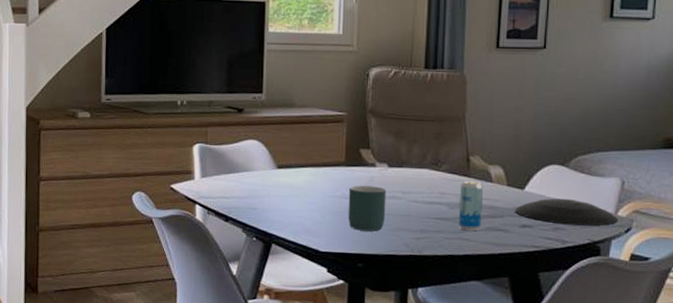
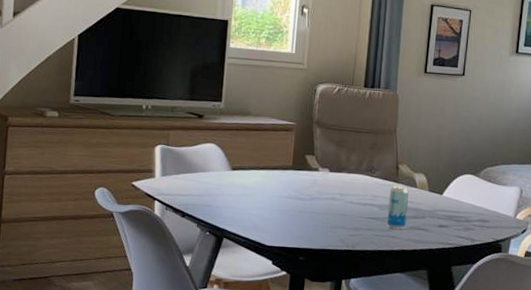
mug: present [348,185,387,232] -> none [292,187,327,229]
plate: present [514,198,619,226] -> none [434,202,517,227]

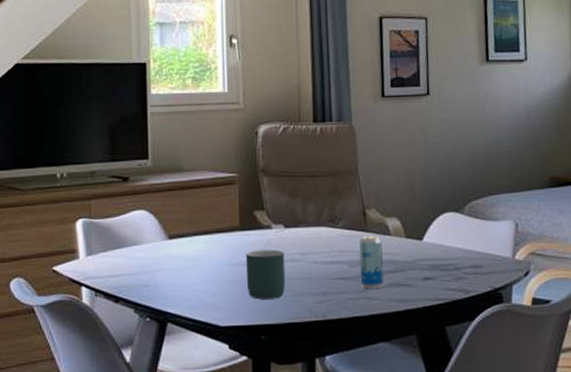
mug: none [292,187,327,229] -> present [245,249,286,299]

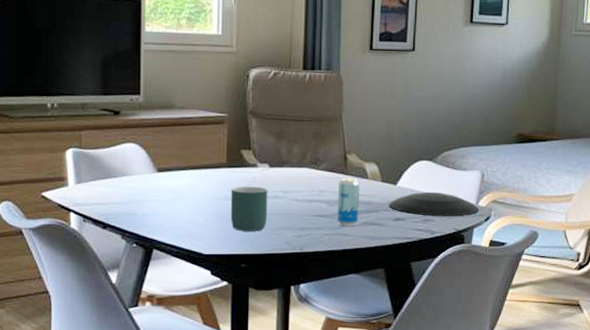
plate: none [415,246,517,274] -> present [388,191,480,216]

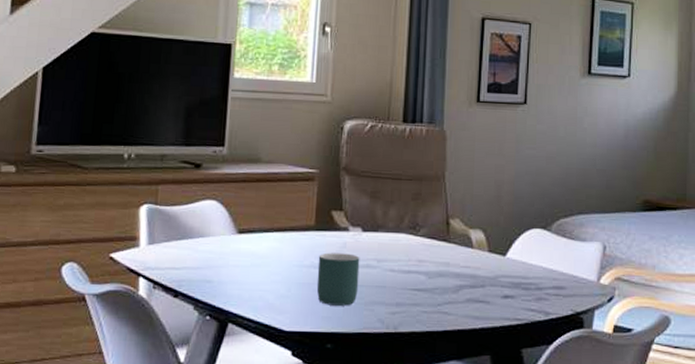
beverage can: present [337,177,359,227] -> none [437,246,463,304]
plate: present [388,191,480,216] -> none [496,265,601,295]

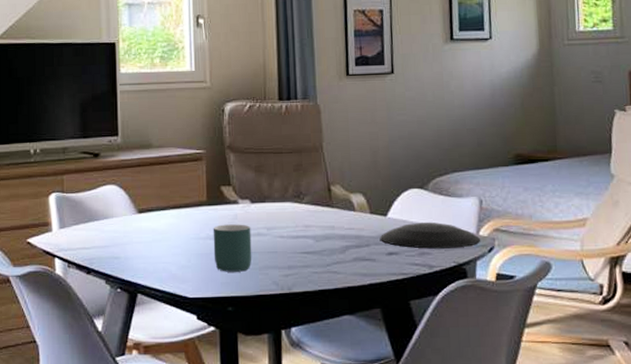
plate: none [496,265,601,295] -> present [379,221,481,249]

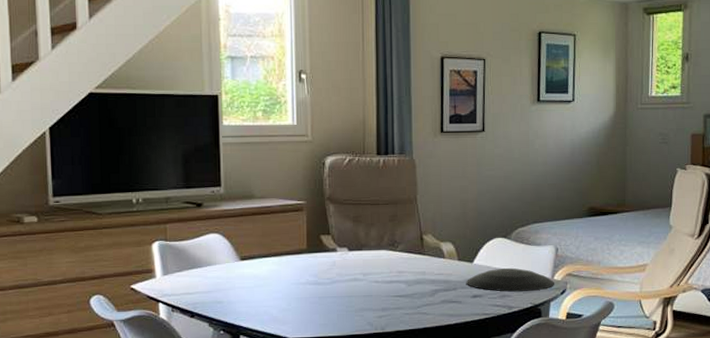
mug: present [213,224,252,272] -> none [312,270,349,314]

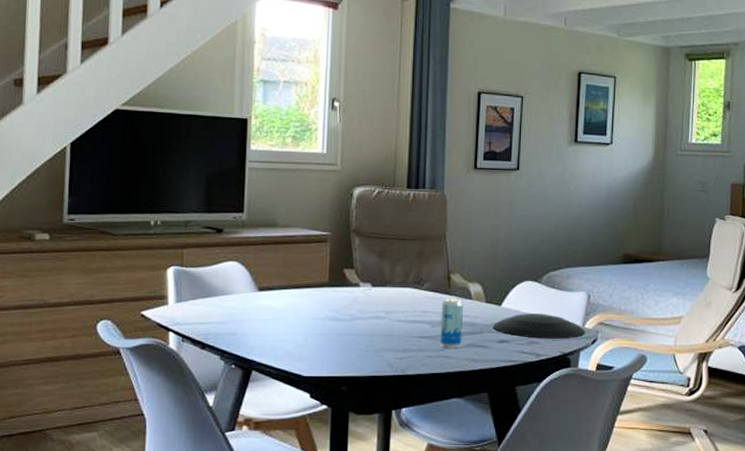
beverage can: none [415,257,437,306] -> present [440,298,463,349]

